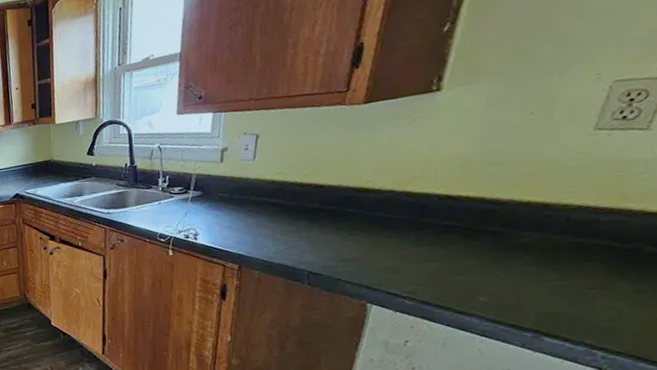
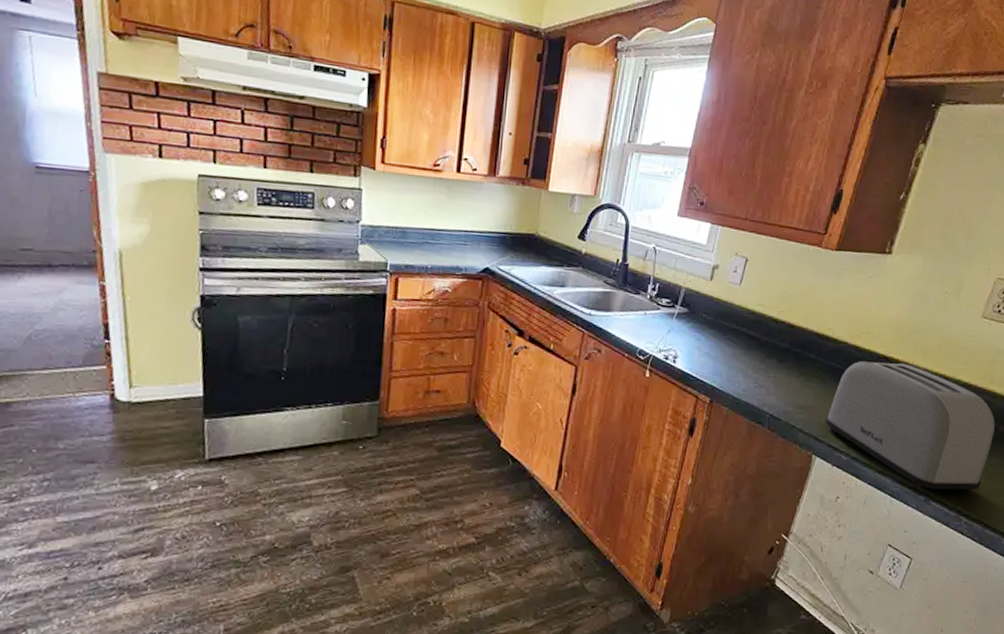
toaster: none [377,198,638,325] -> present [824,360,996,491]

